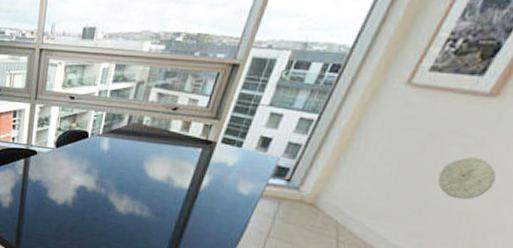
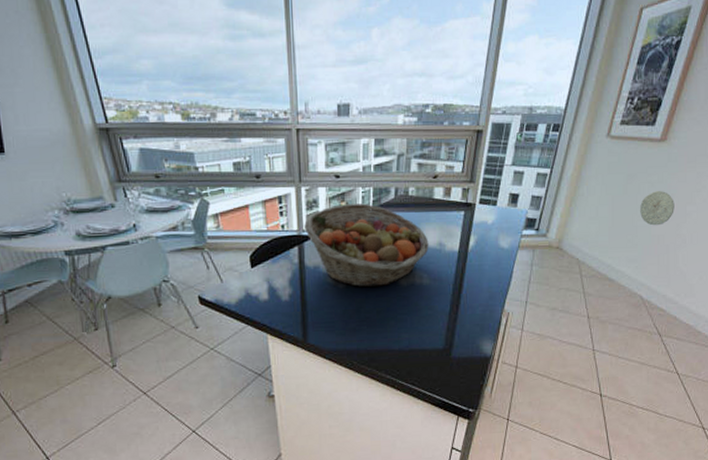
fruit basket: none [33,125,156,211] -> present [304,203,429,288]

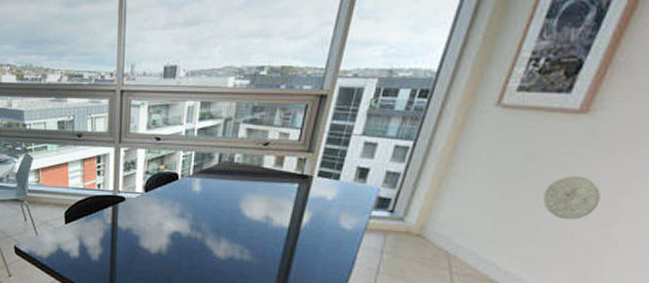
fruit basket: present [304,203,429,288] -> none [120,167,254,257]

